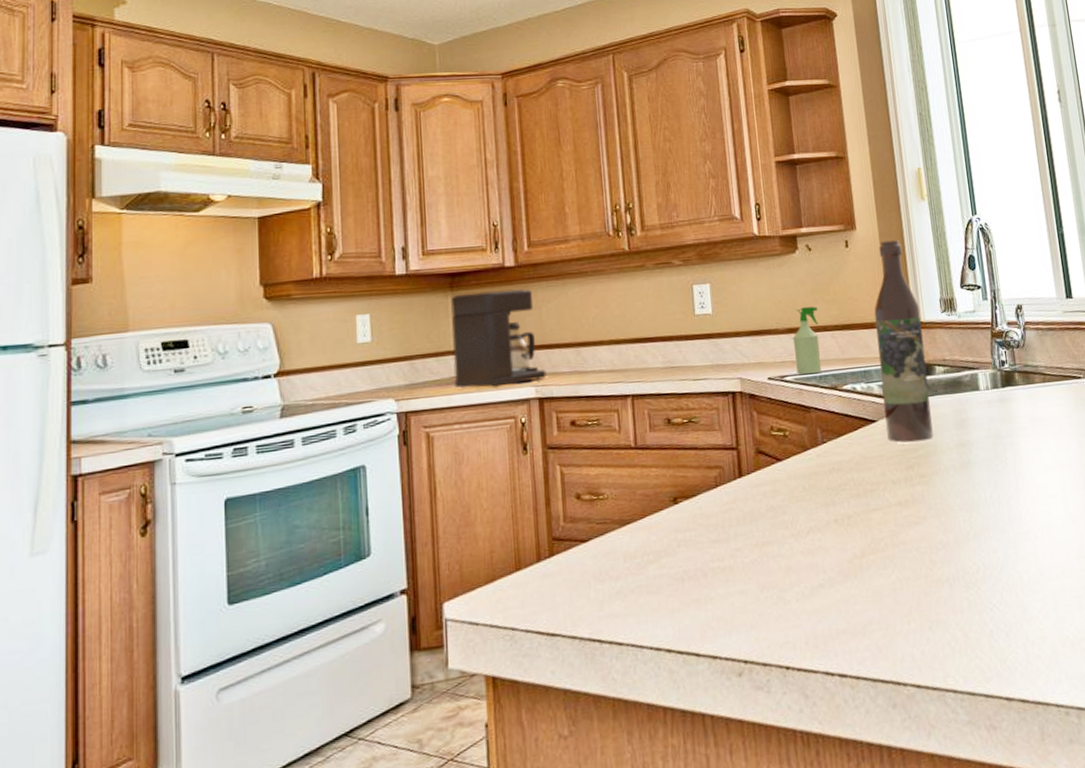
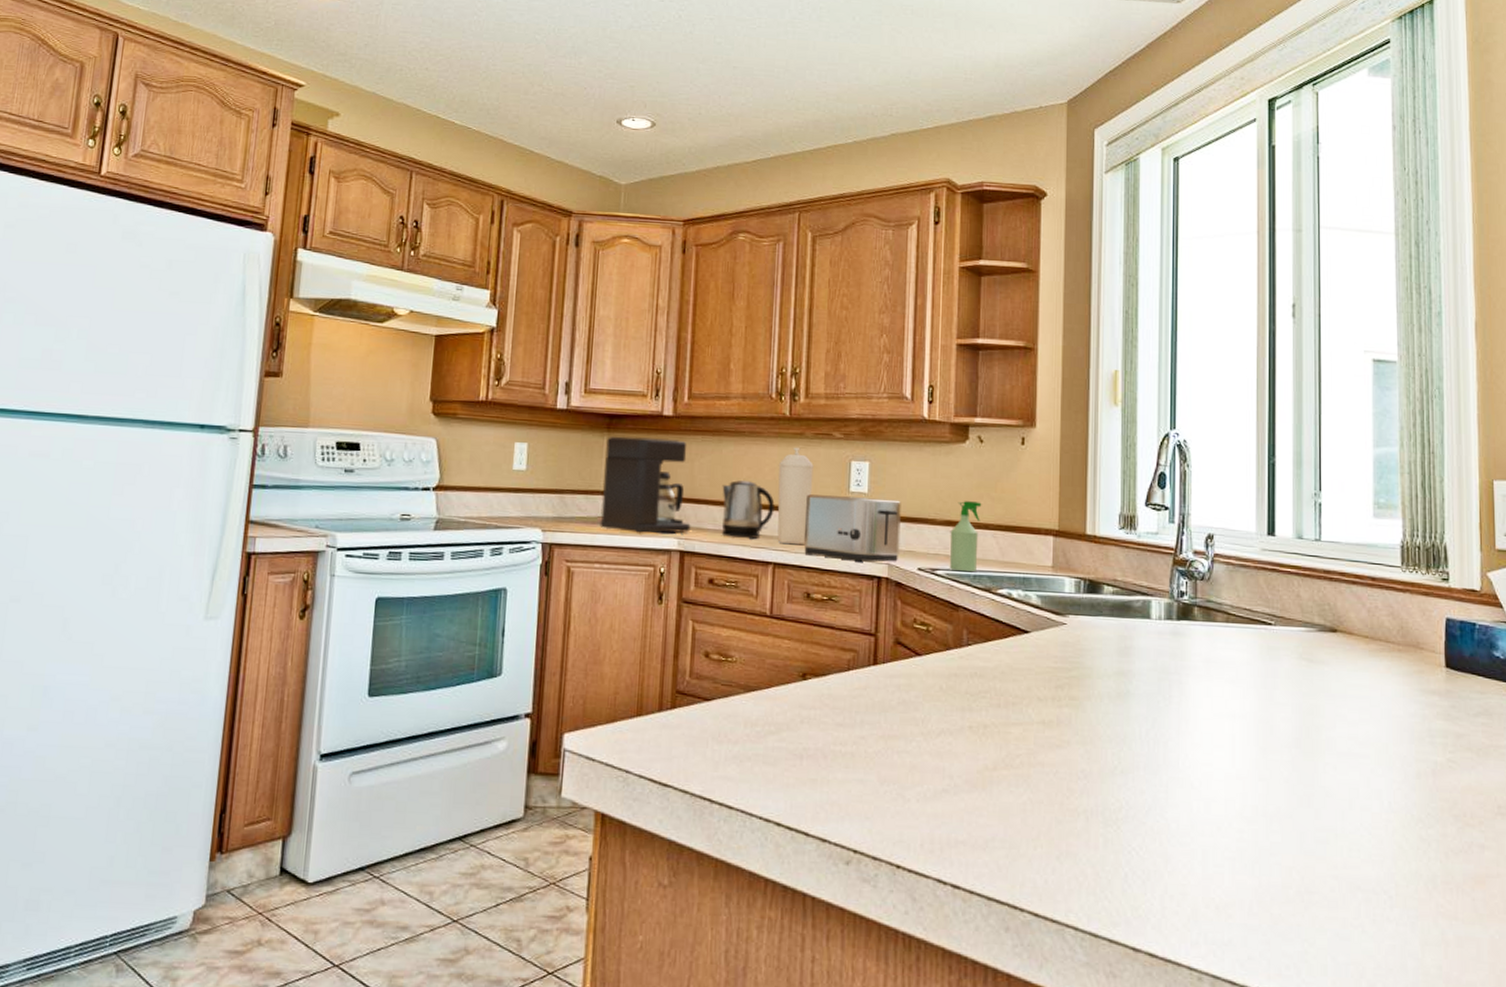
kettle: none [572,319,626,378] -> present [721,480,775,539]
canister: none [624,279,660,375] -> present [777,447,814,545]
toaster: none [655,316,749,383] -> present [803,494,901,563]
wine bottle: present [874,240,934,443] -> none [1038,444,1096,663]

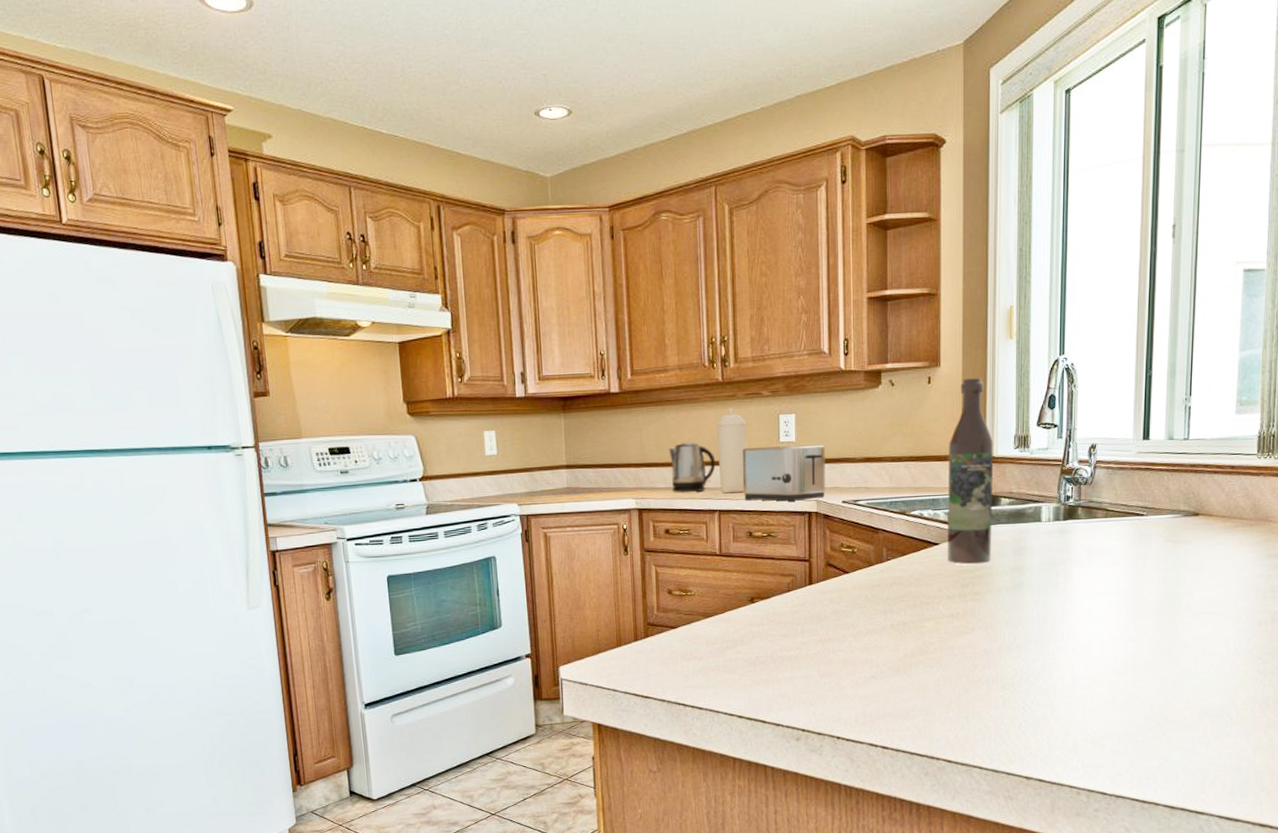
coffee maker: present [600,436,691,534] -> none [564,413,645,499]
spray bottle: present [950,501,982,572] -> none [868,438,895,500]
wine bottle: none [1038,444,1096,663] -> present [947,378,994,565]

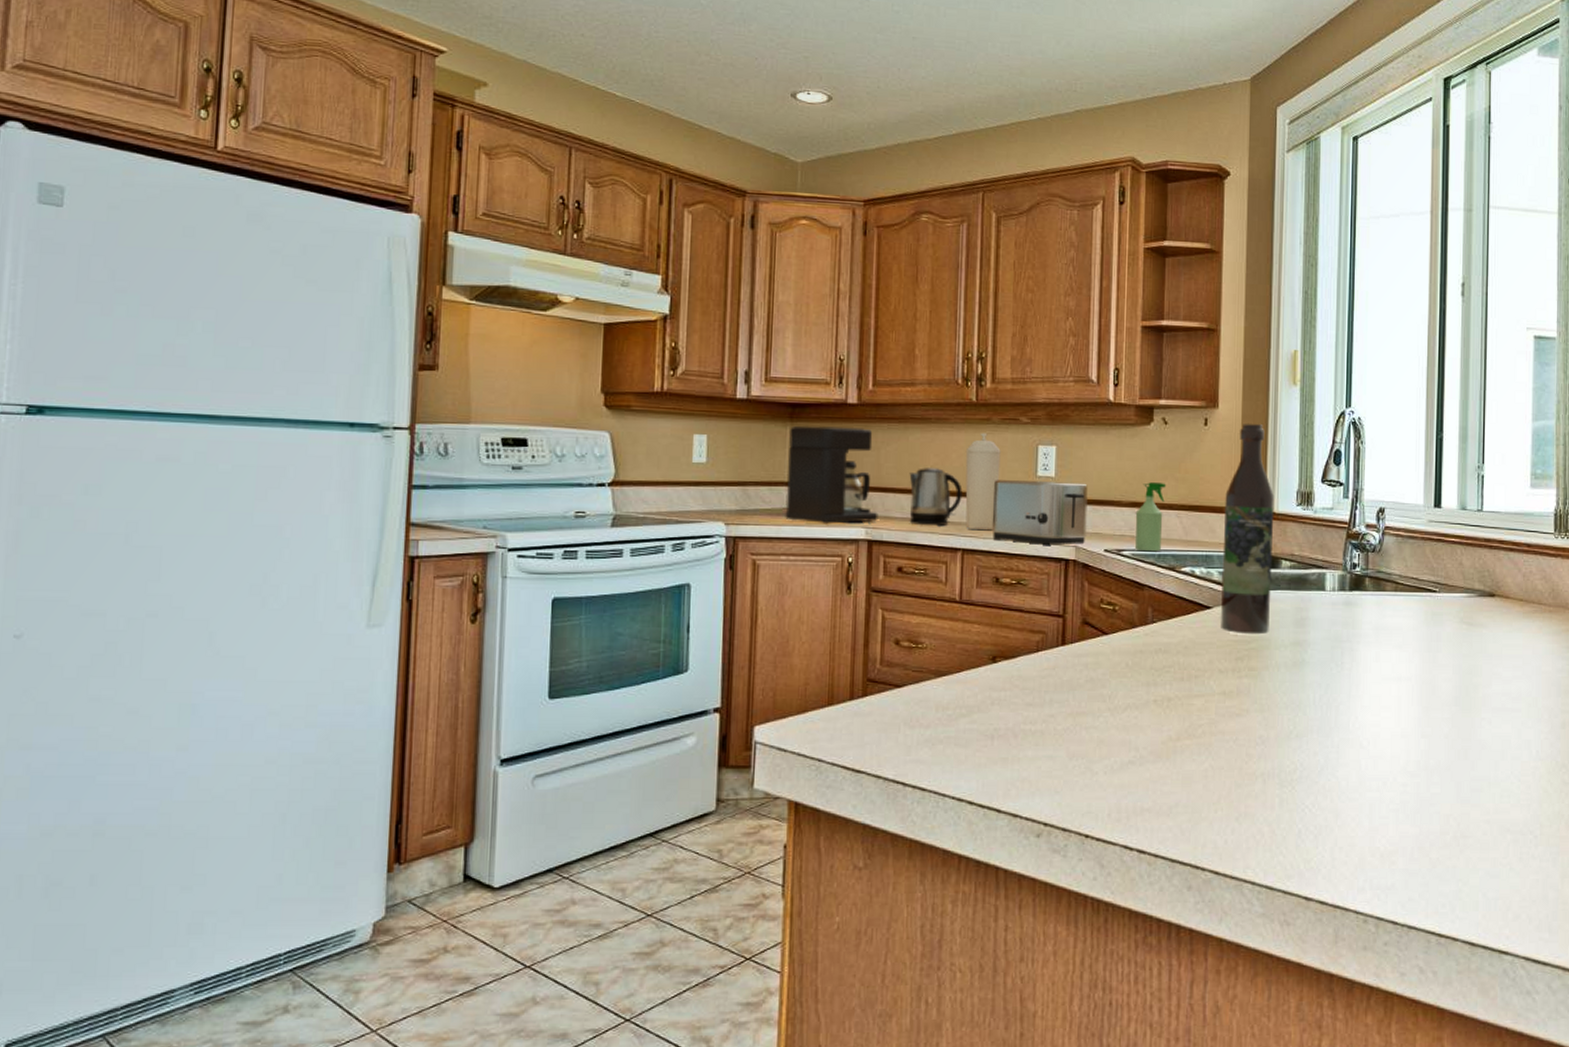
coffee maker: none [564,413,645,499] -> present [785,425,878,525]
spray bottle: none [868,438,895,500] -> present [1135,482,1166,552]

